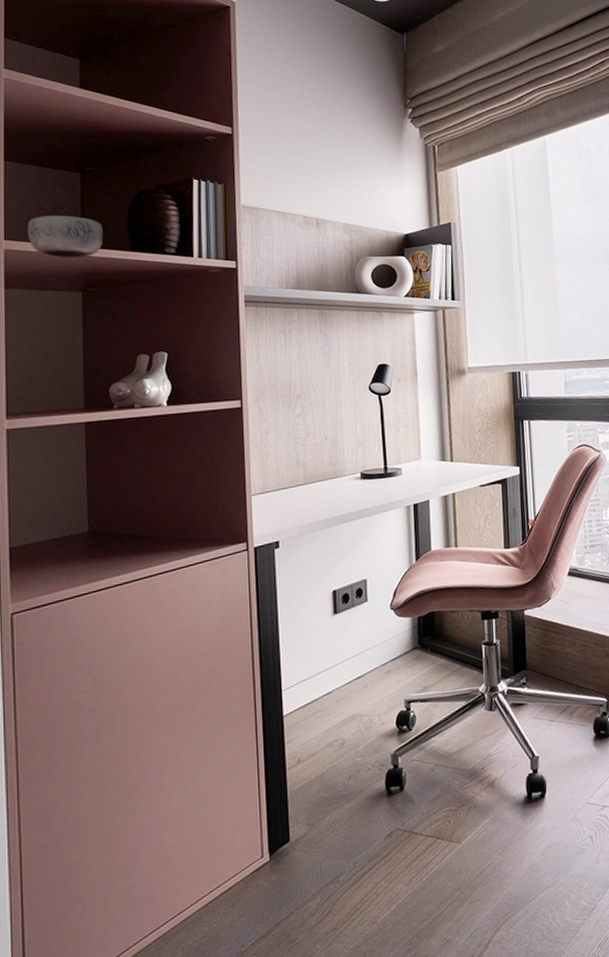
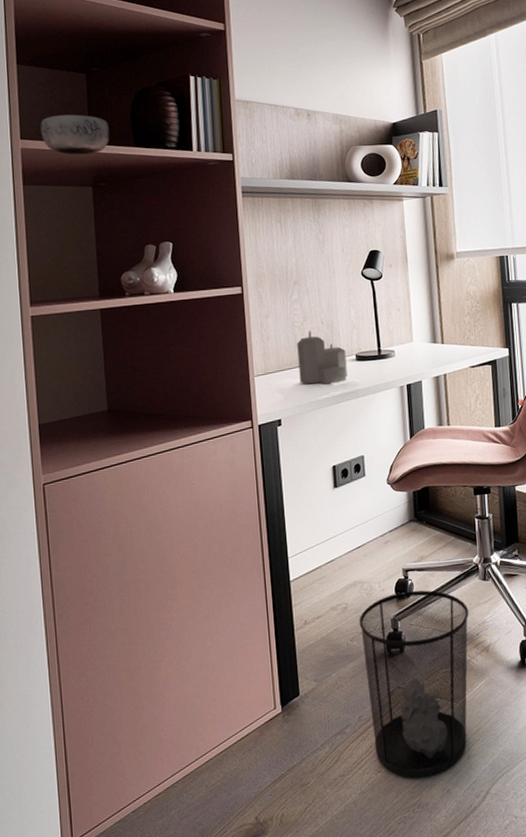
candle: none [298,447,351,505] -> present [297,331,348,385]
waste bin: none [356,722,474,929] -> present [359,590,469,778]

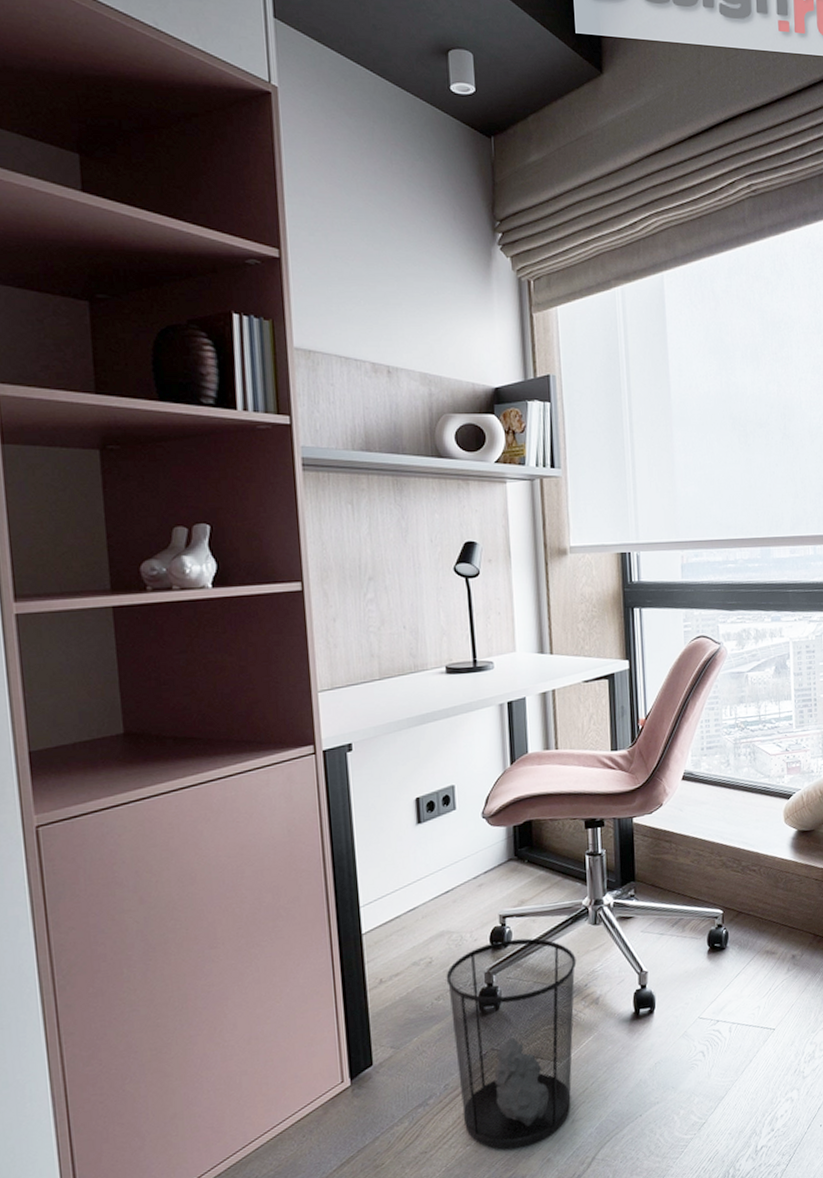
decorative bowl: present [40,114,110,155] -> none [25,354,124,408]
candle: present [297,331,348,385] -> none [372,637,435,702]

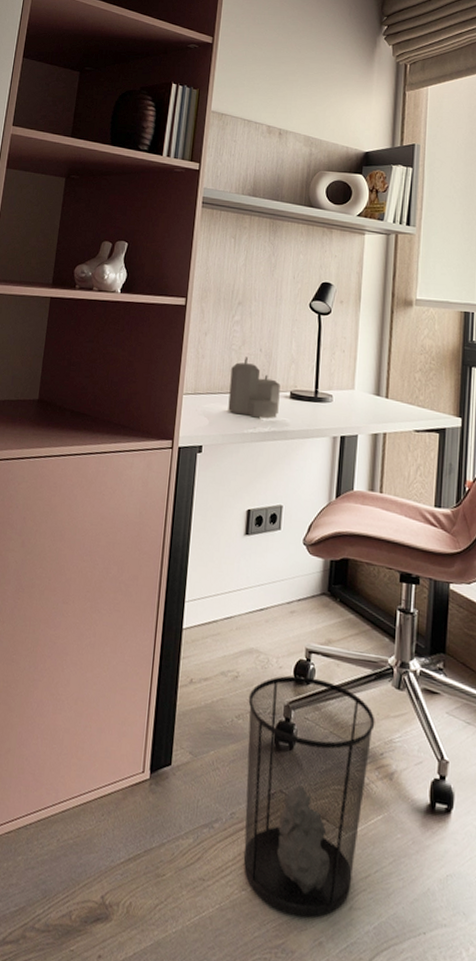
candle: none [372,637,435,702] -> present [228,356,280,419]

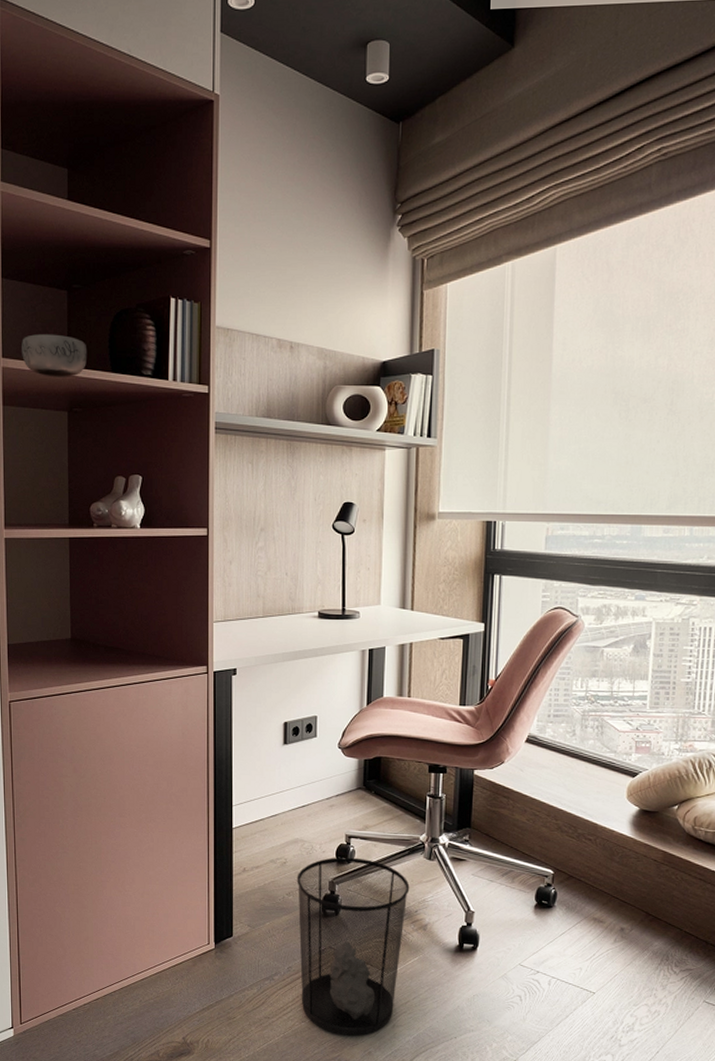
decorative bowl: none [30,107,92,147] -> present [22,334,88,377]
candle: present [228,356,280,419] -> none [258,581,308,639]

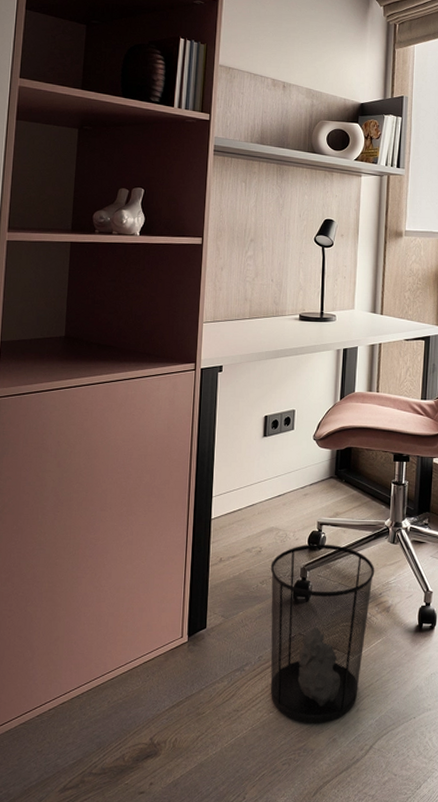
decorative bowl: present [22,334,88,377] -> none [39,60,101,99]

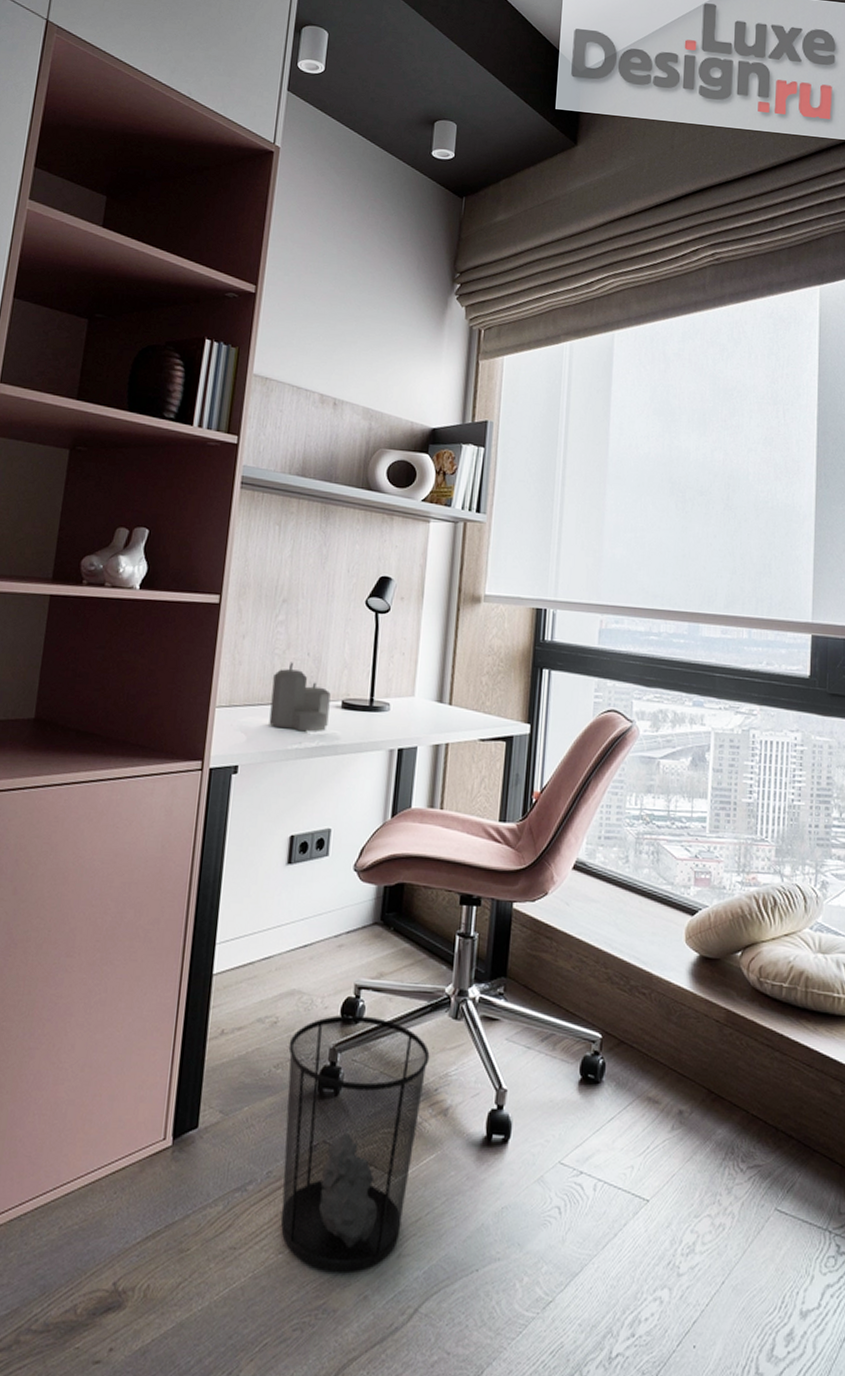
candle: none [244,287,290,339] -> present [269,662,331,733]

